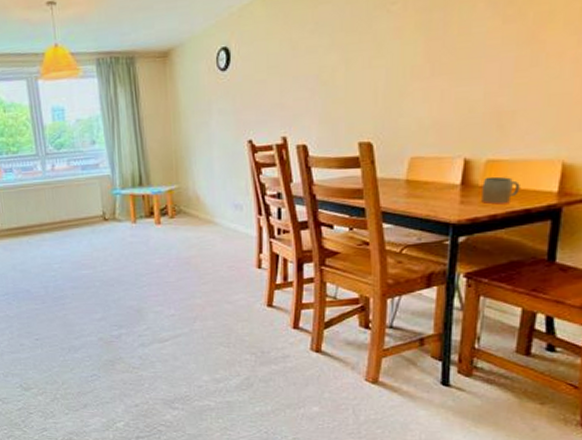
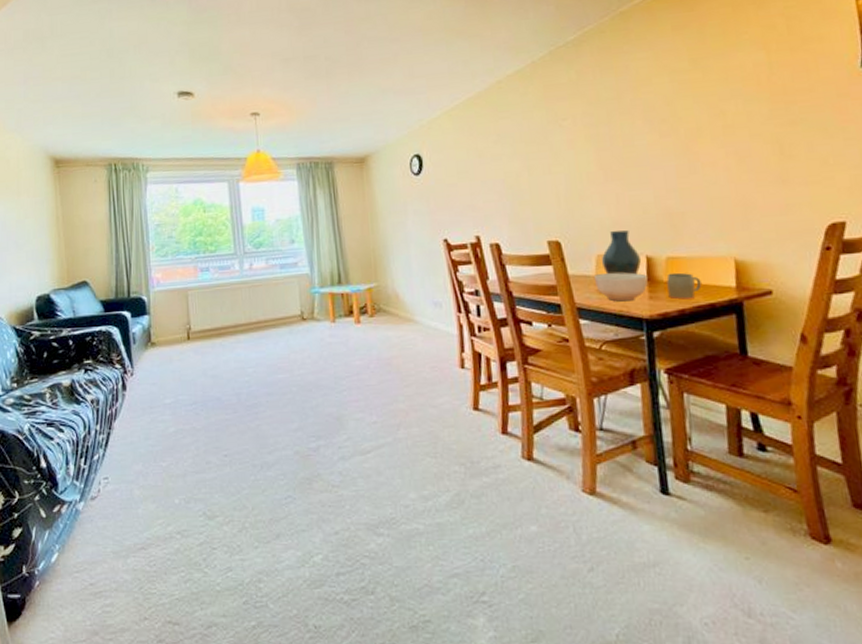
bowl: none [403,175,463,206] -> present [593,272,649,302]
vase: none [414,131,459,179] -> present [601,230,642,275]

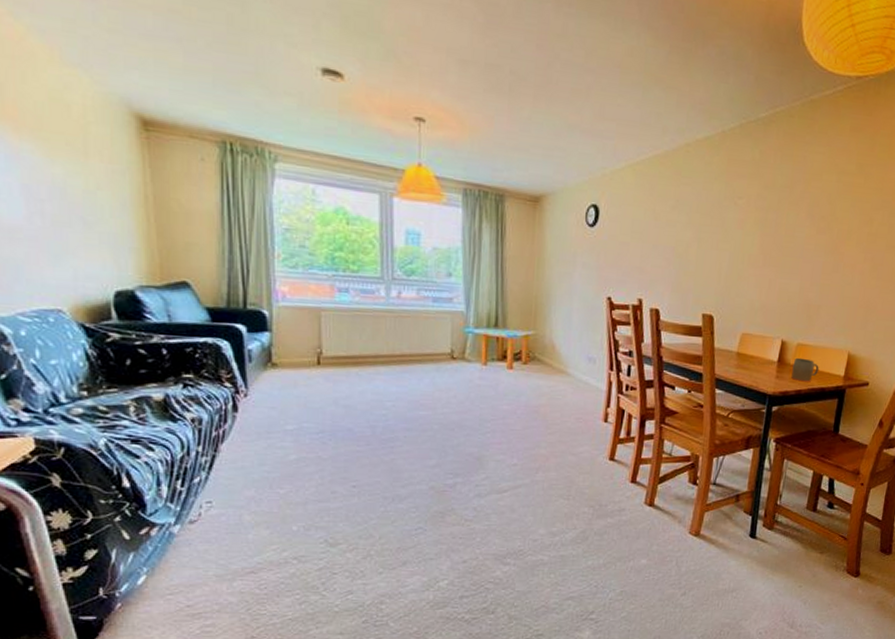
bowl: present [593,272,649,302] -> none [735,350,780,378]
vase: present [601,230,642,275] -> none [744,314,778,356]

